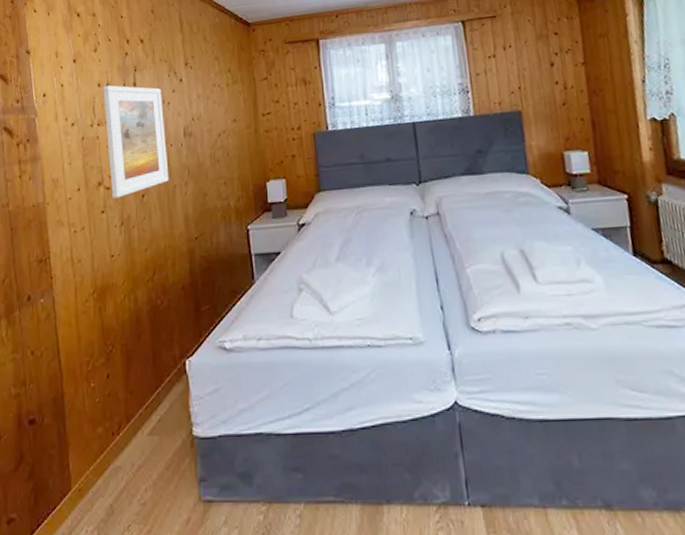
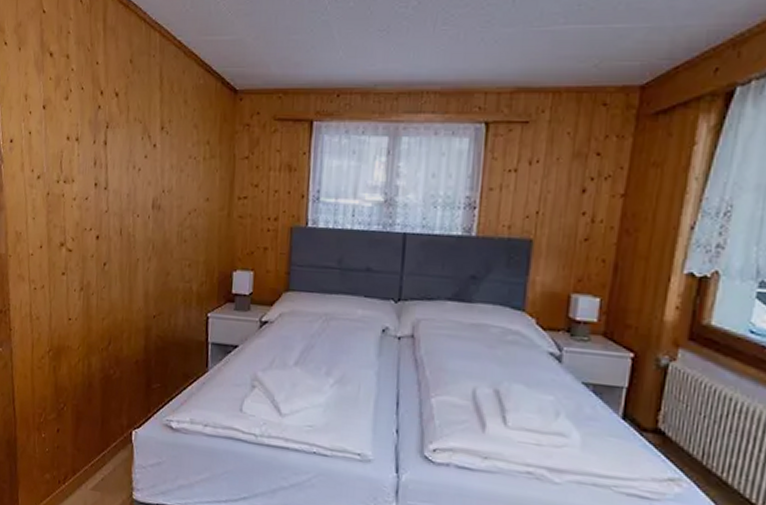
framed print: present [103,85,169,199] -> none [71,139,133,262]

